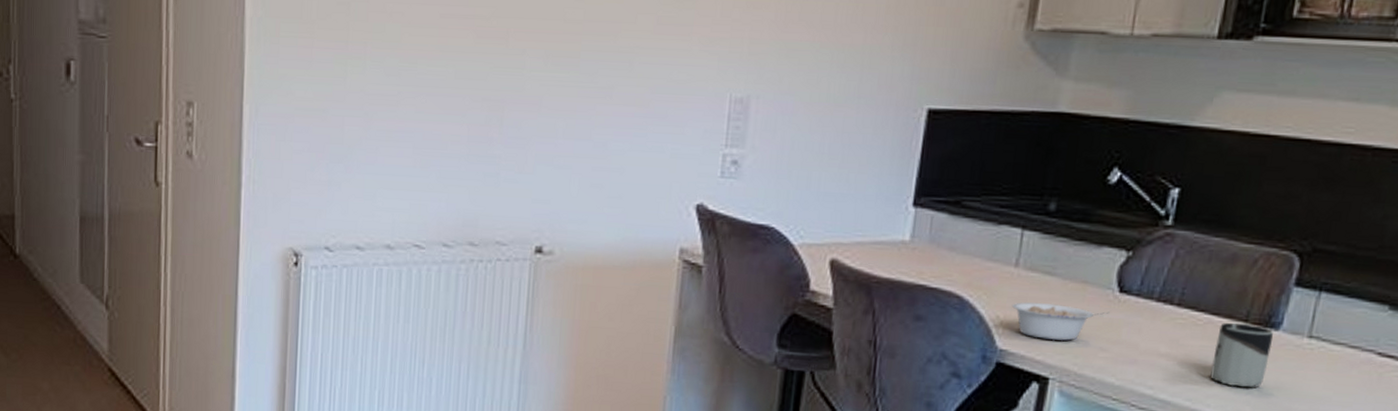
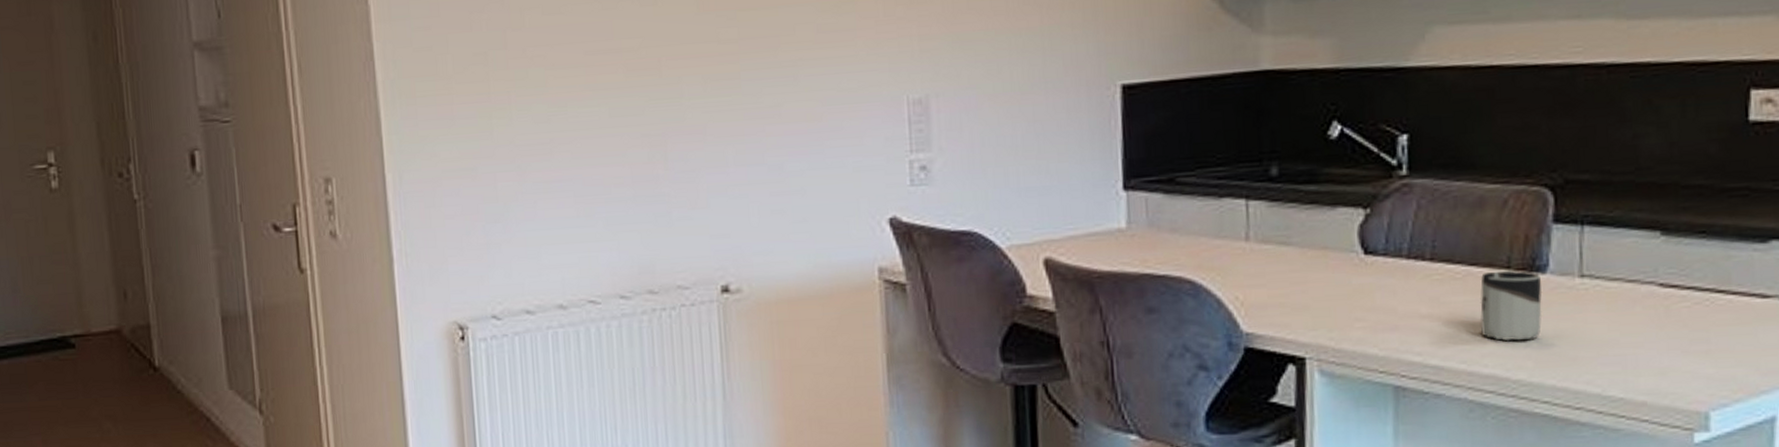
legume: present [1011,302,1109,341] -> none [1249,275,1358,316]

